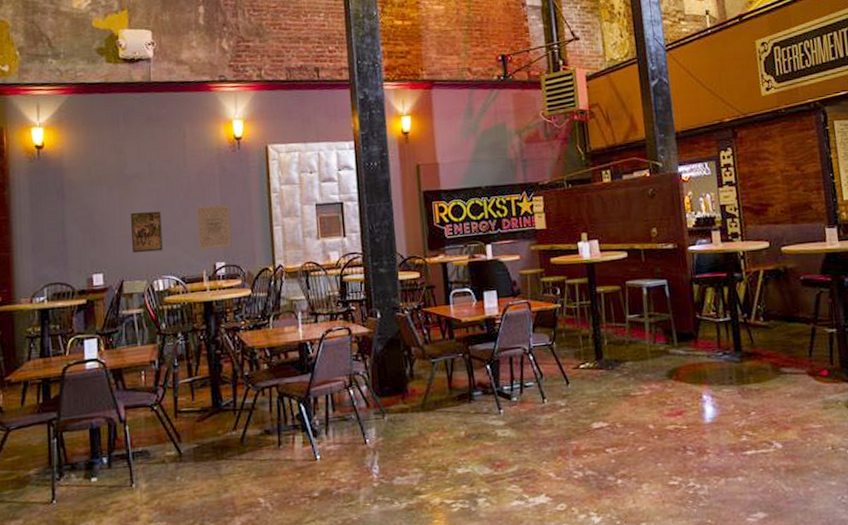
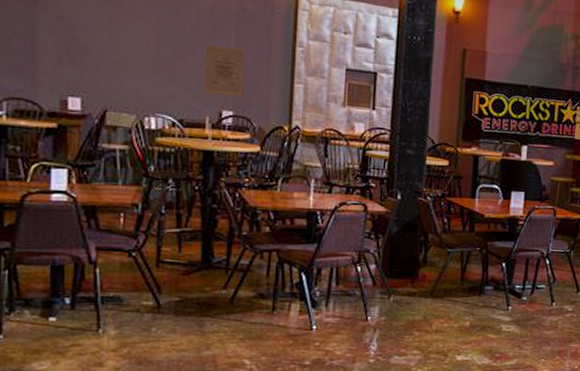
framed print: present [131,211,163,254] -> none [121,35,161,86]

